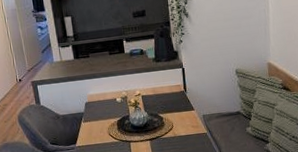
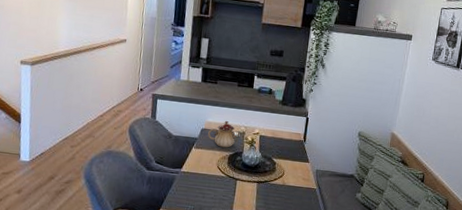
teapot: none [92,90,123,116] -> present [208,121,240,148]

